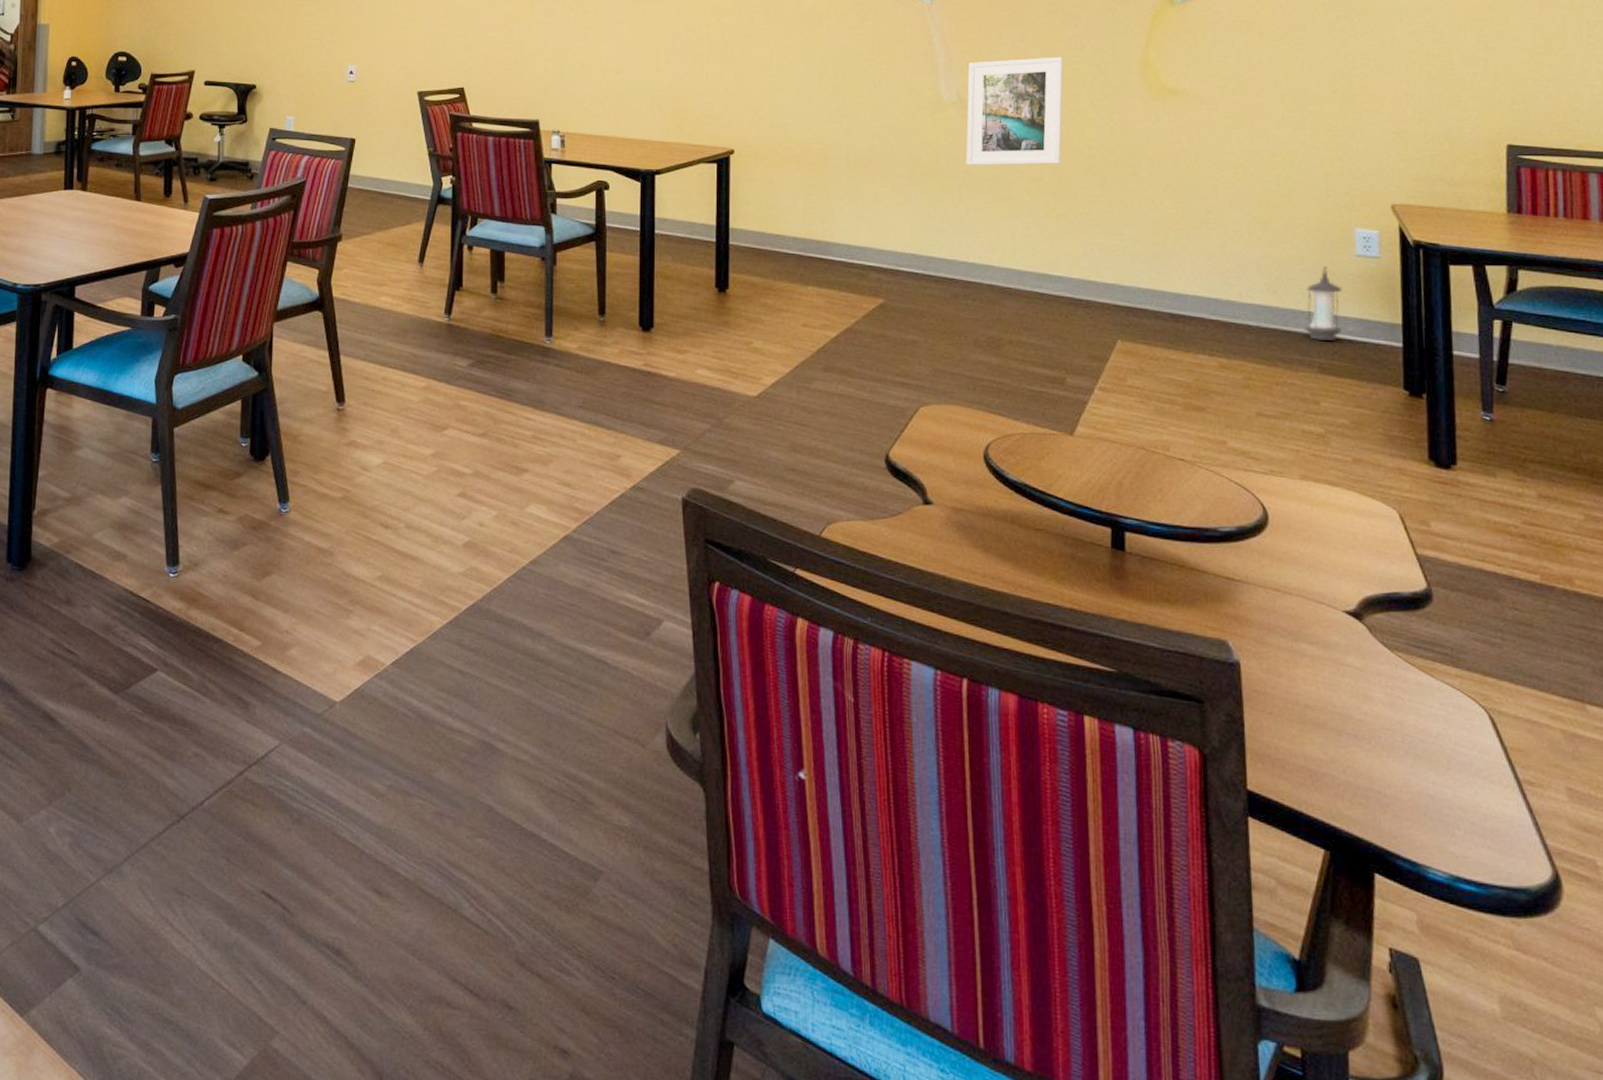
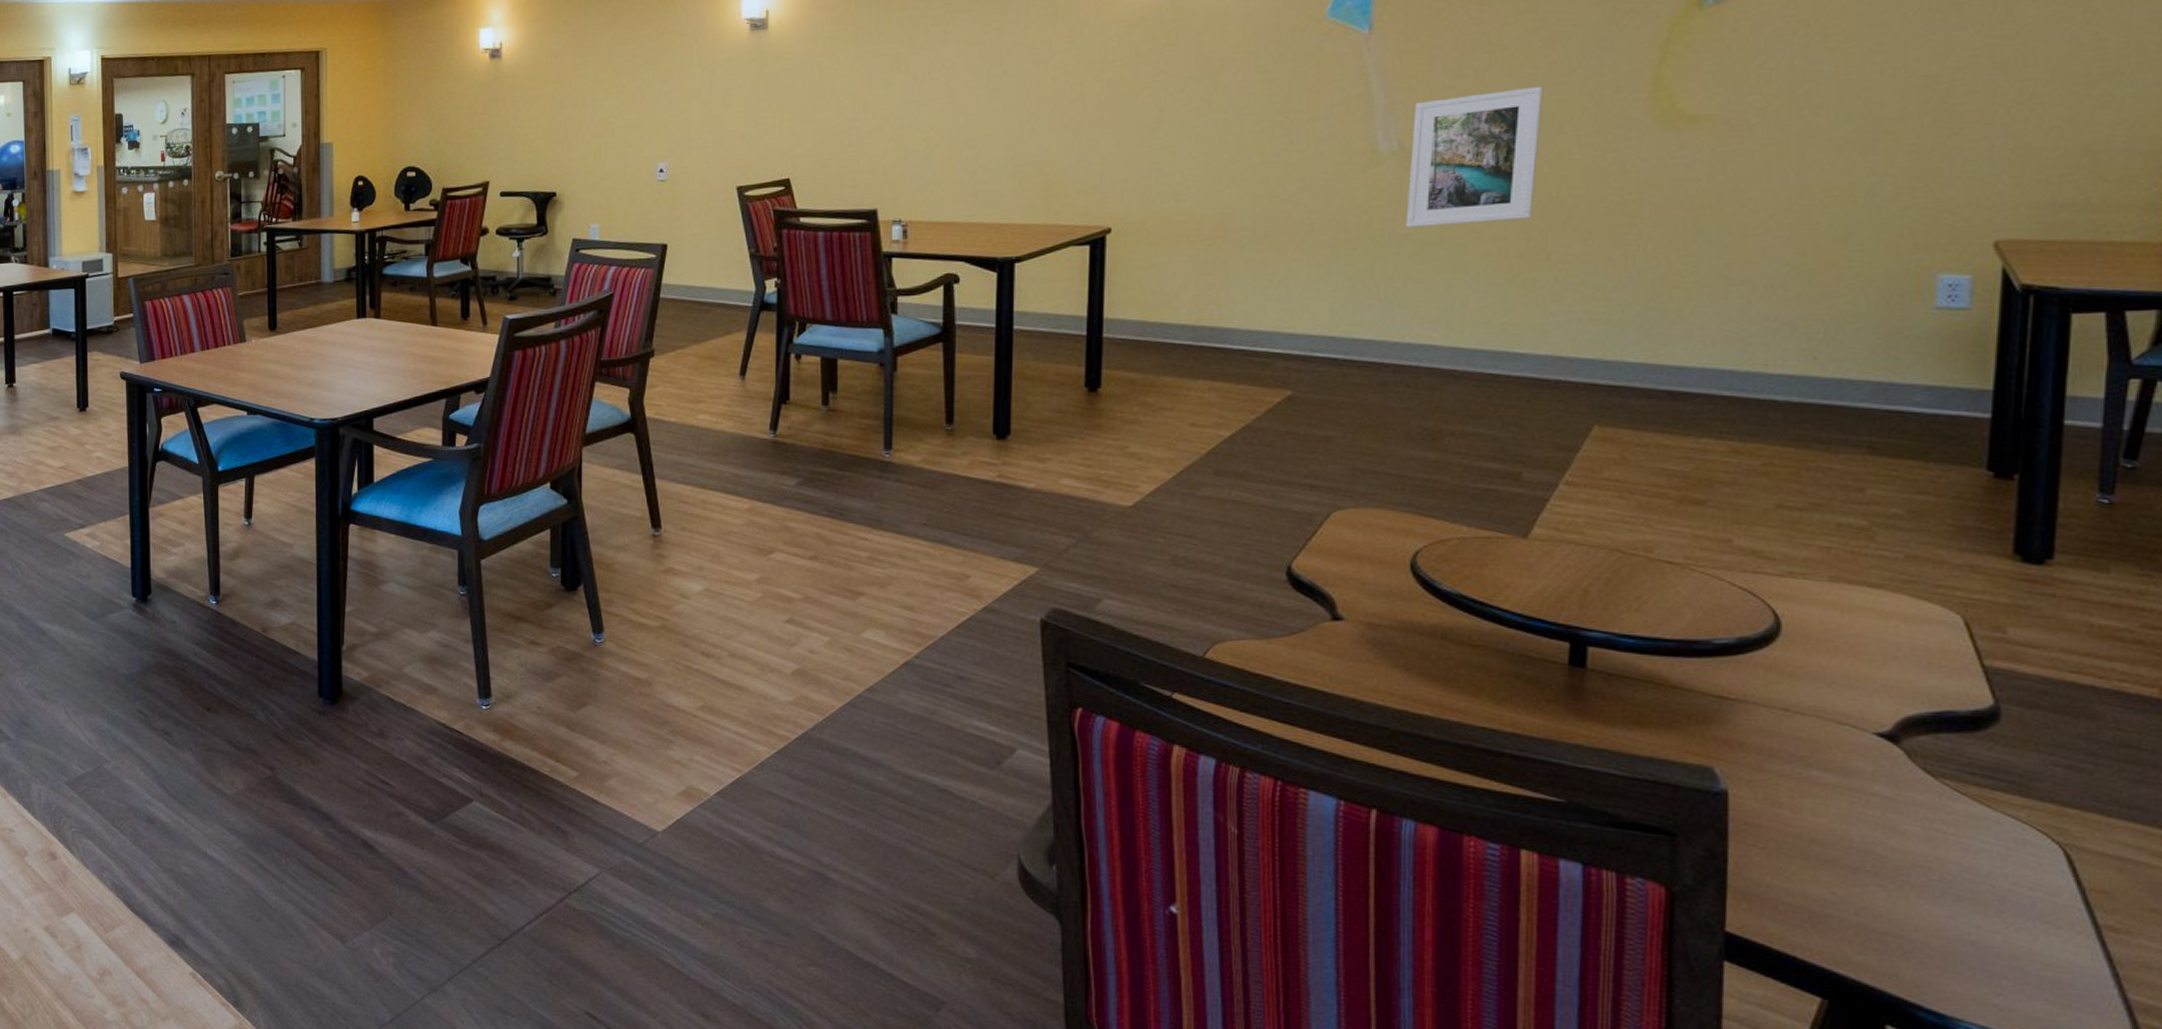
lantern: present [1304,266,1342,341] -> none [1852,323,1911,415]

